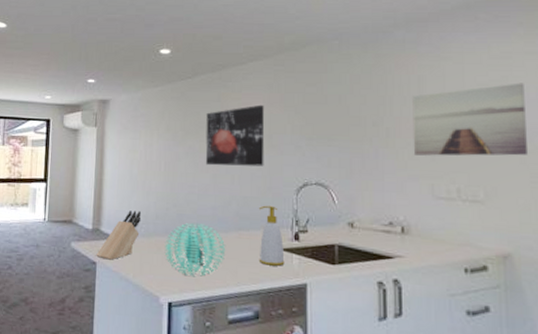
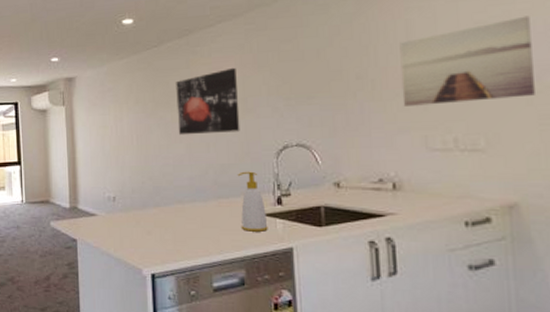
knife block: present [96,211,142,260] -> none [76,187,118,236]
decorative ball: present [164,222,226,277] -> none [143,194,206,247]

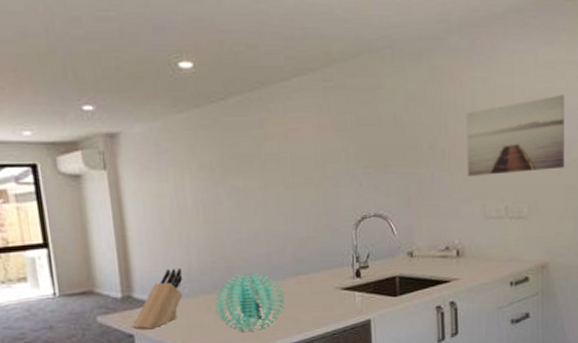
knife block: none [76,187,118,236] -> present [132,269,183,330]
decorative ball: none [143,194,206,247] -> present [215,273,285,332]
wall art: present [176,67,240,136] -> none [248,129,319,207]
soap bottle: present [237,171,268,232] -> none [316,244,348,307]

